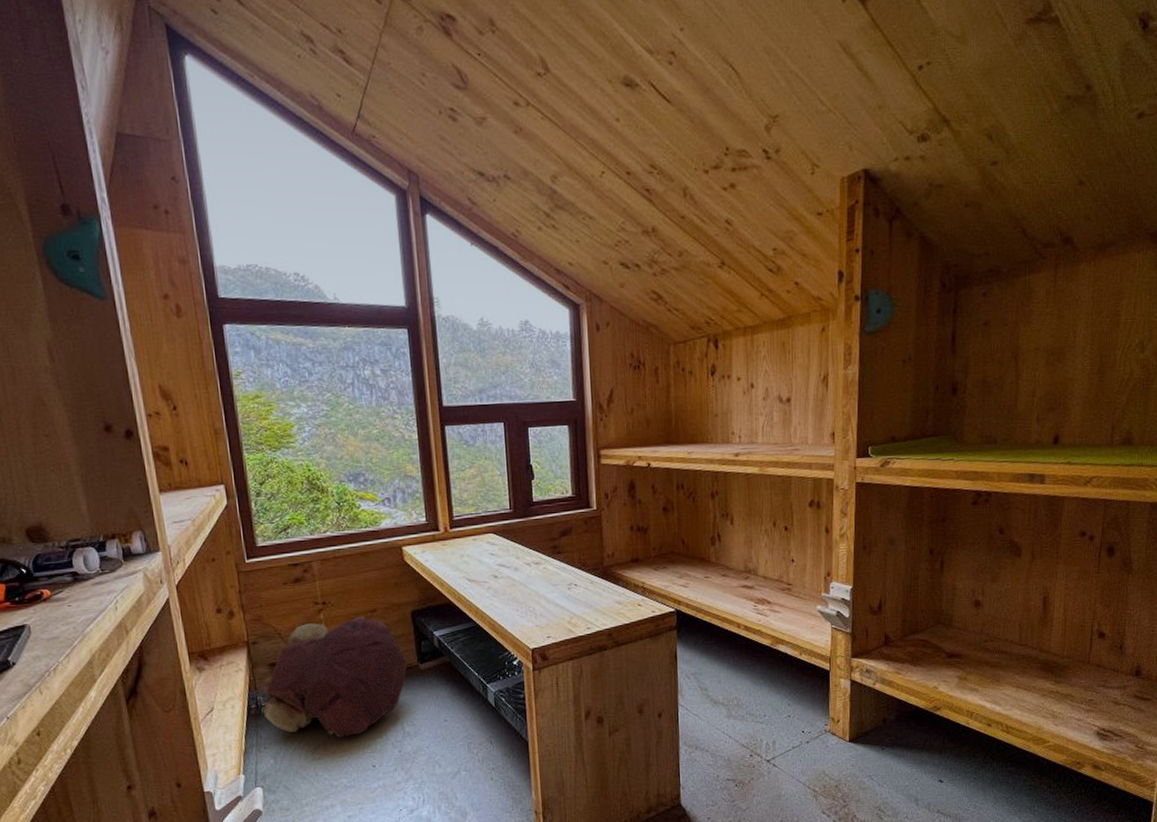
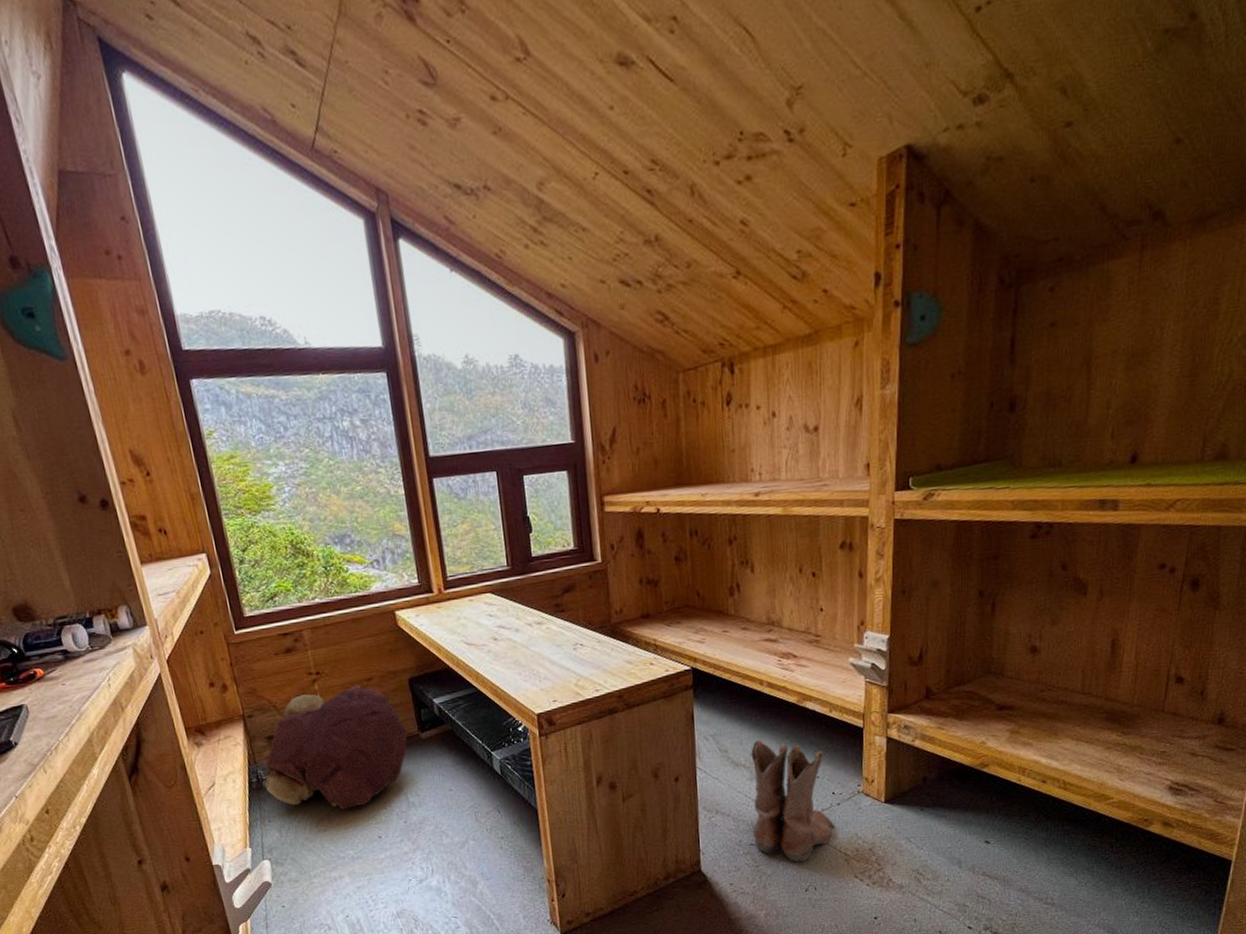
boots: none [727,679,804,798] -> present [750,739,835,863]

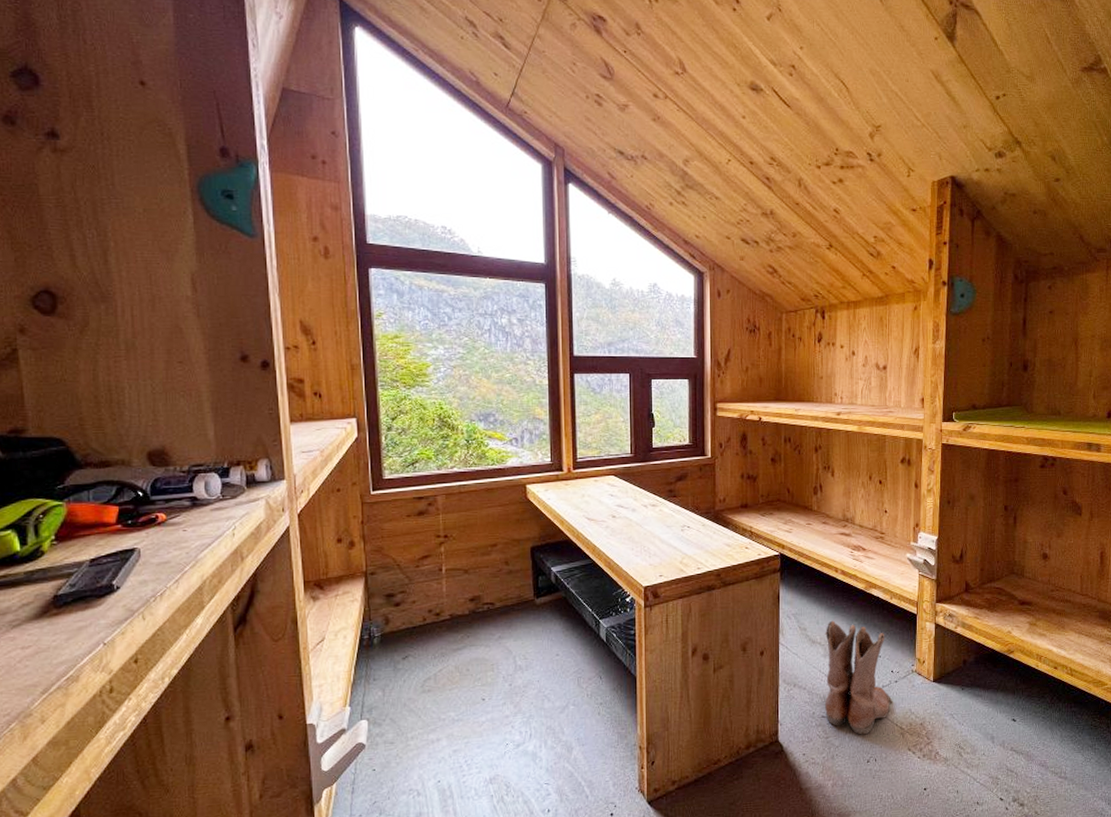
backpack: present [264,685,408,810] -> none [375,550,523,670]

